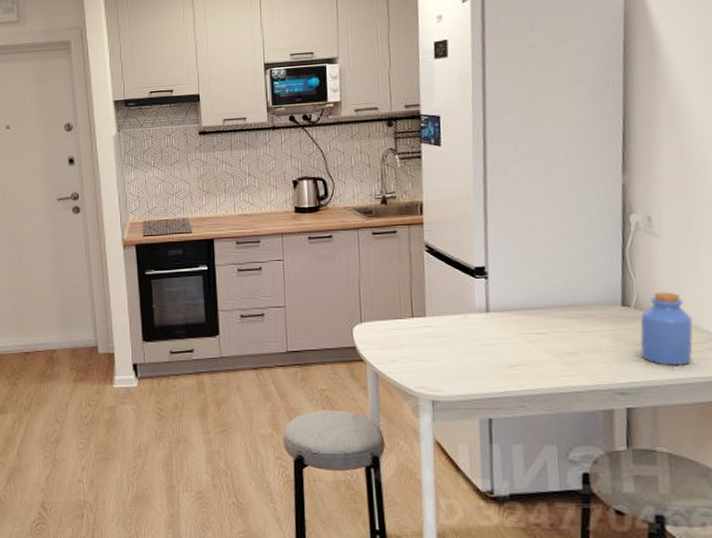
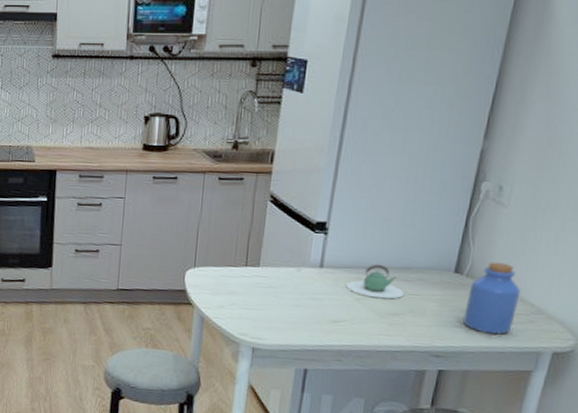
teapot: none [515,304,576,339] -> present [346,264,405,299]

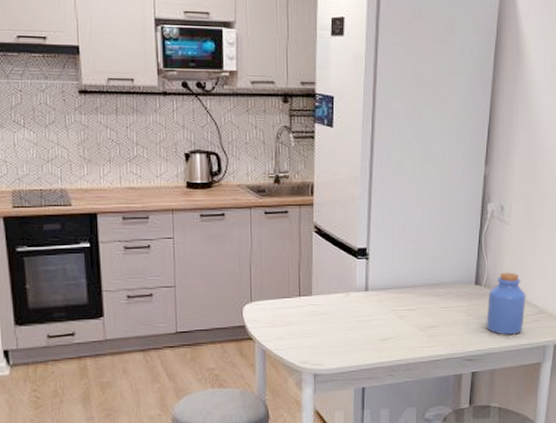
teapot: present [346,264,405,299] -> none [389,283,438,314]

